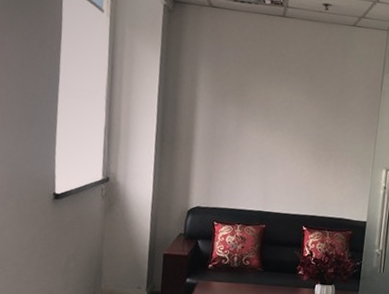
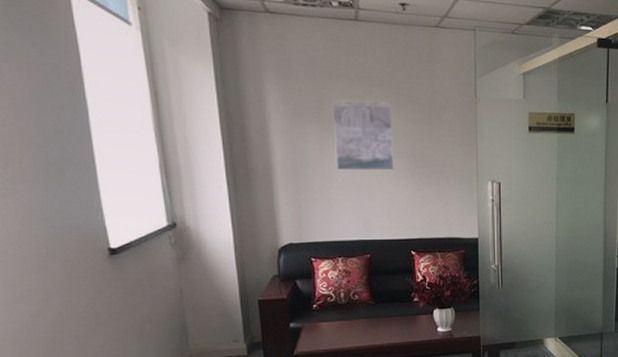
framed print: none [248,83,304,151] -> present [332,98,394,171]

